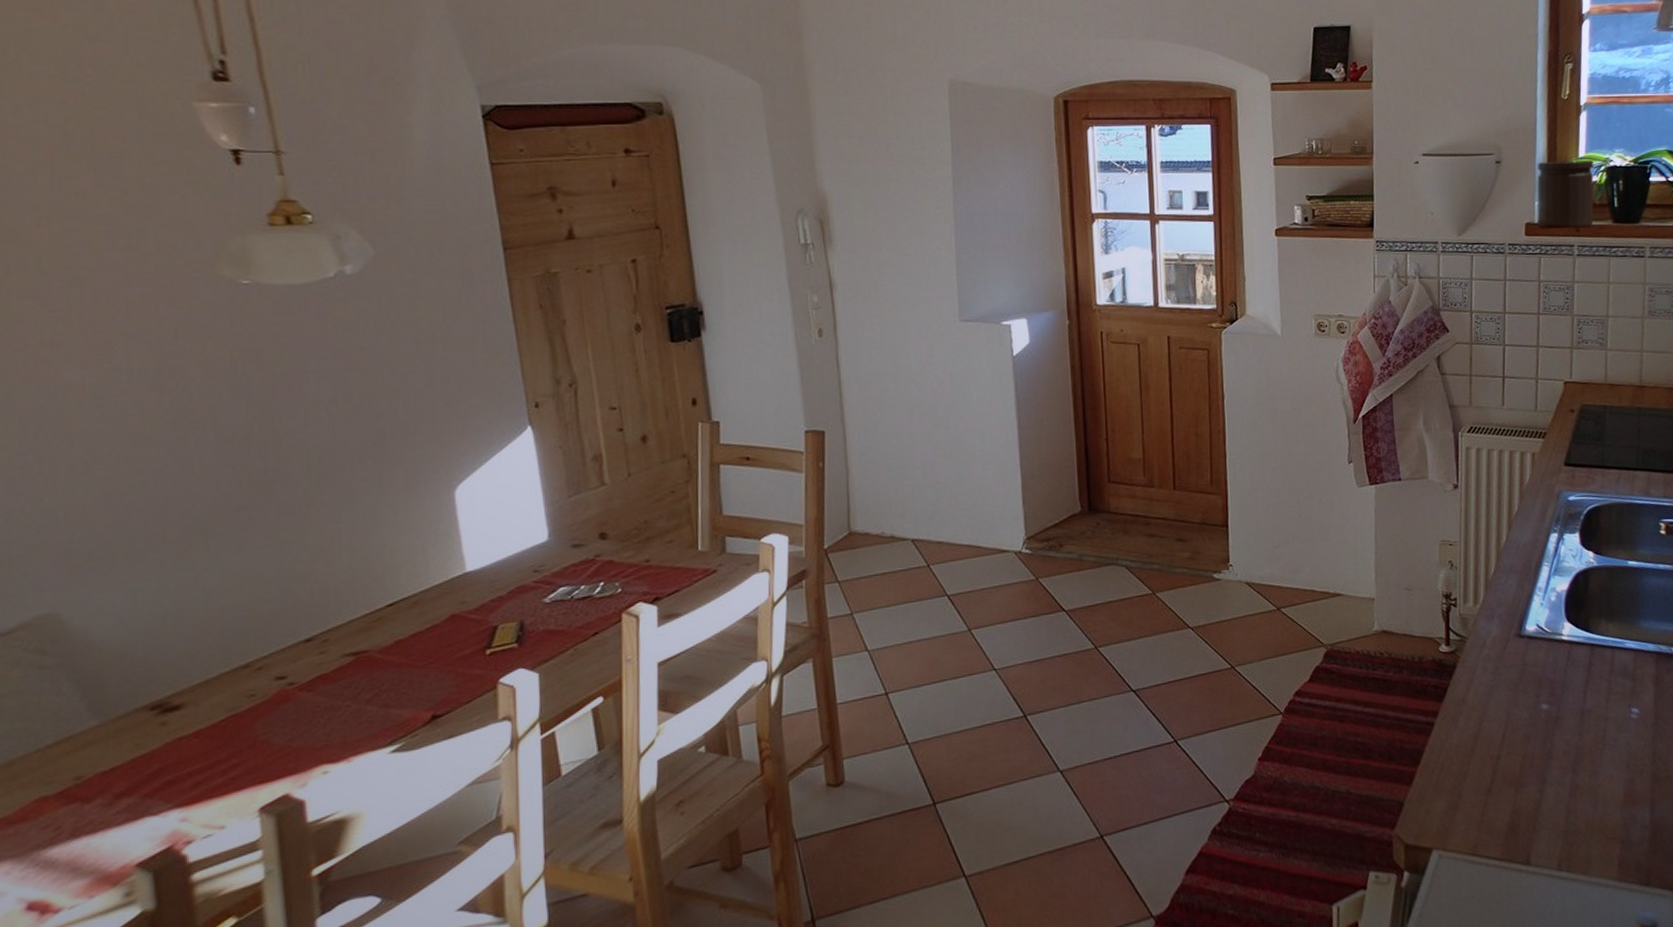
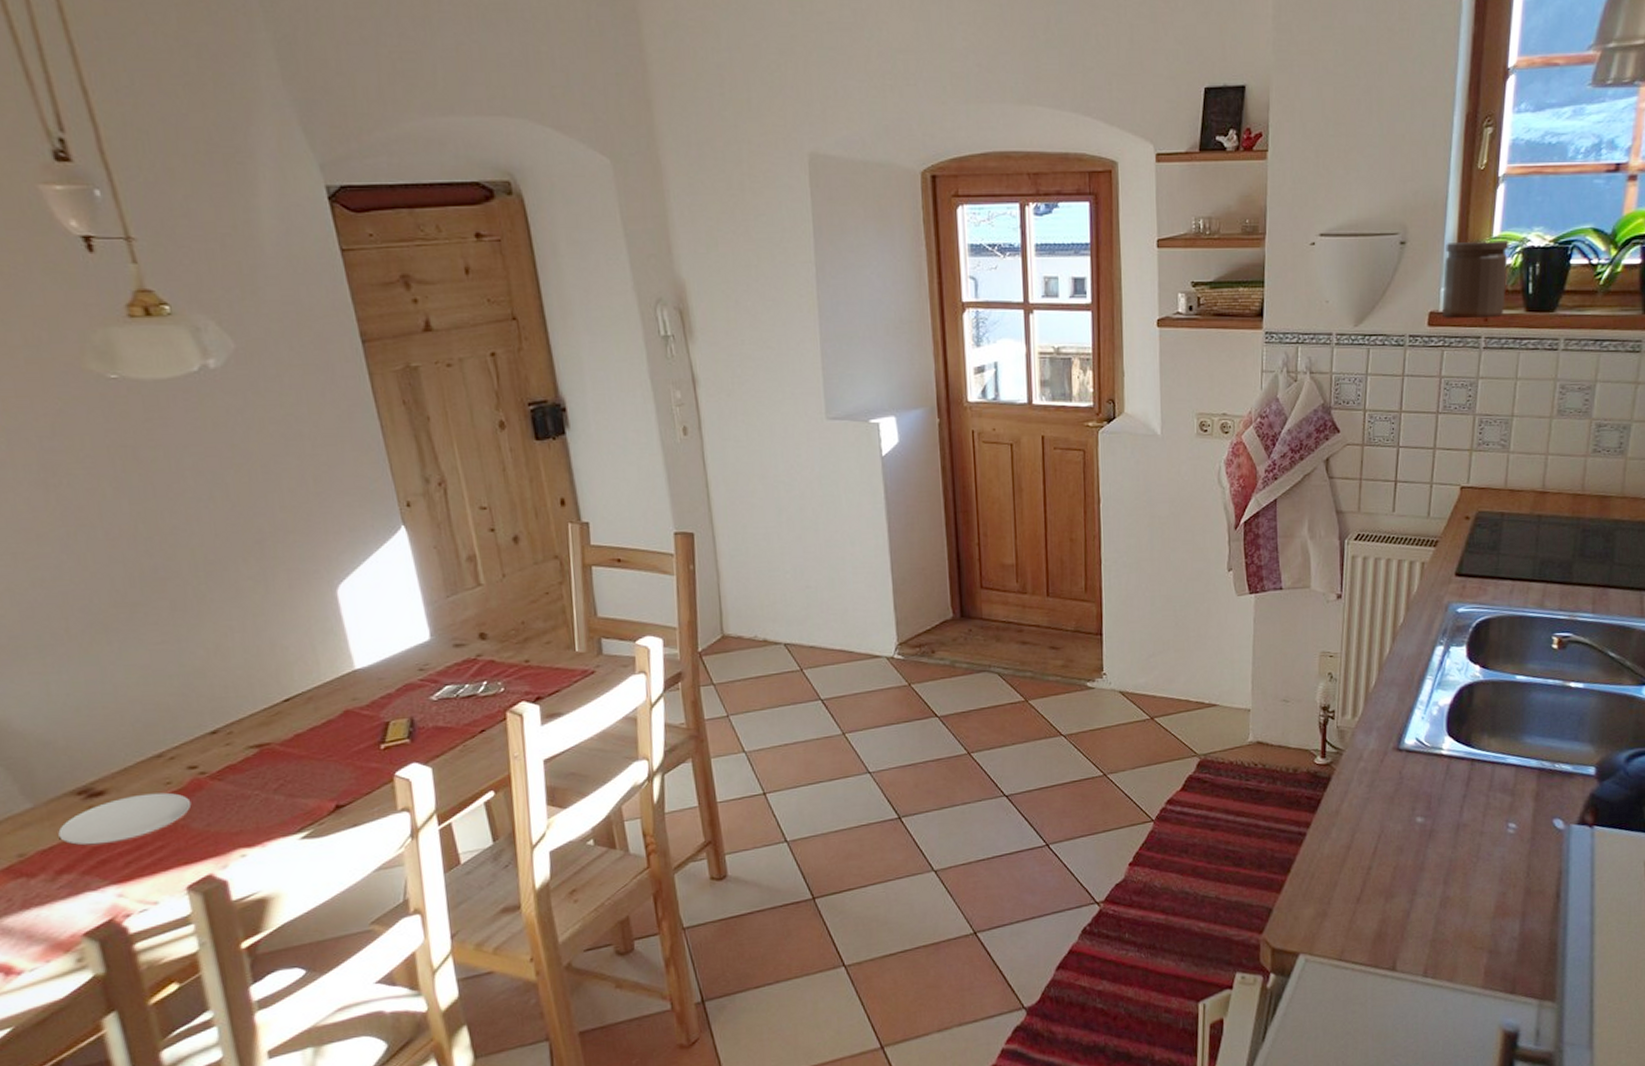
plate: none [123,705,275,767] -> present [58,792,192,847]

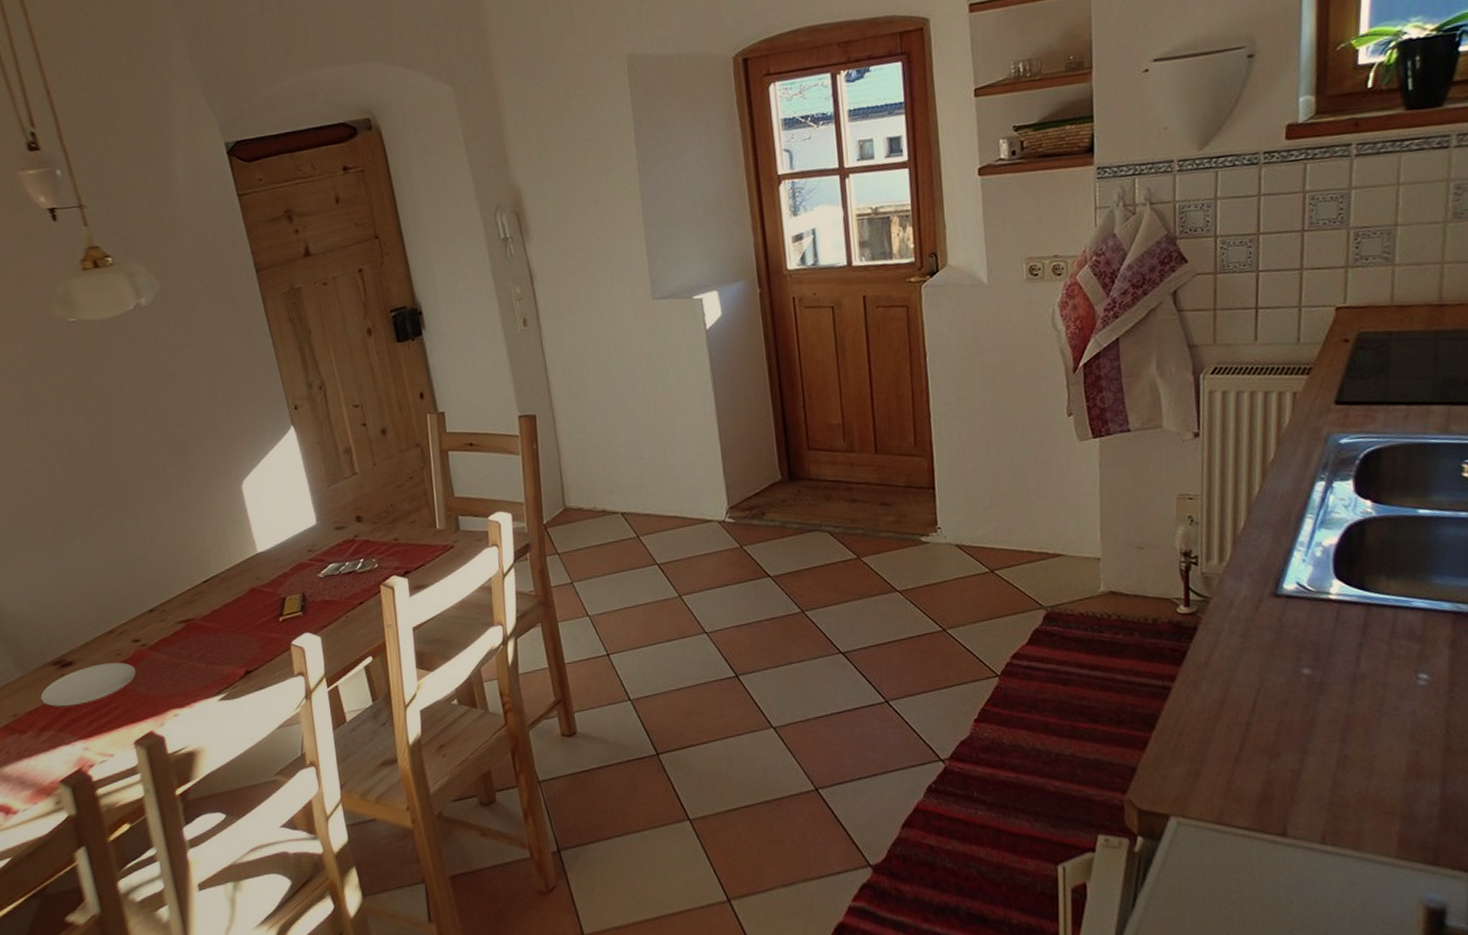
jar: present [1442,240,1509,319] -> none [1302,36,1381,129]

